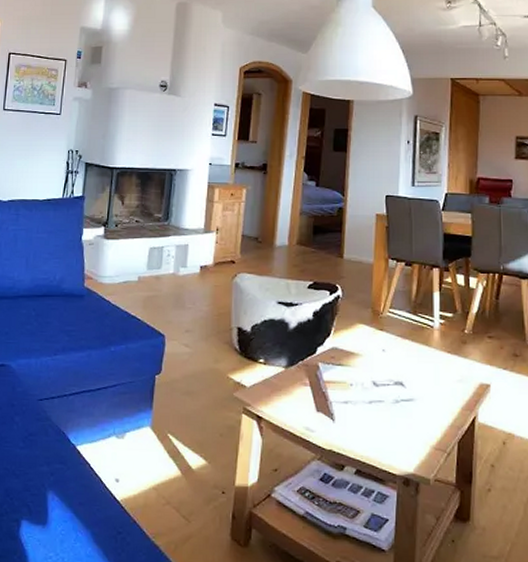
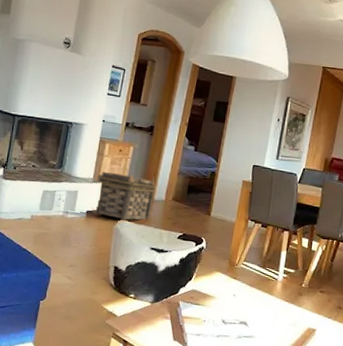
basket: none [206,218,276,273] -> present [91,171,156,220]

